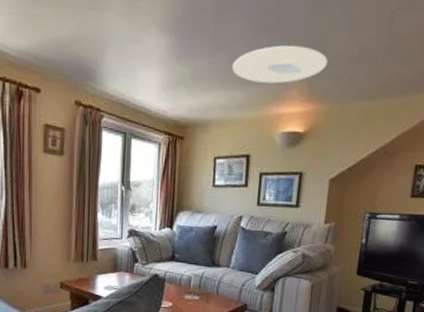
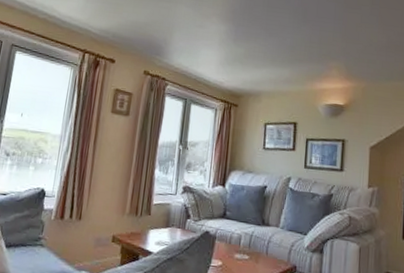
ceiling light: present [232,45,328,84] -> none [280,35,361,64]

